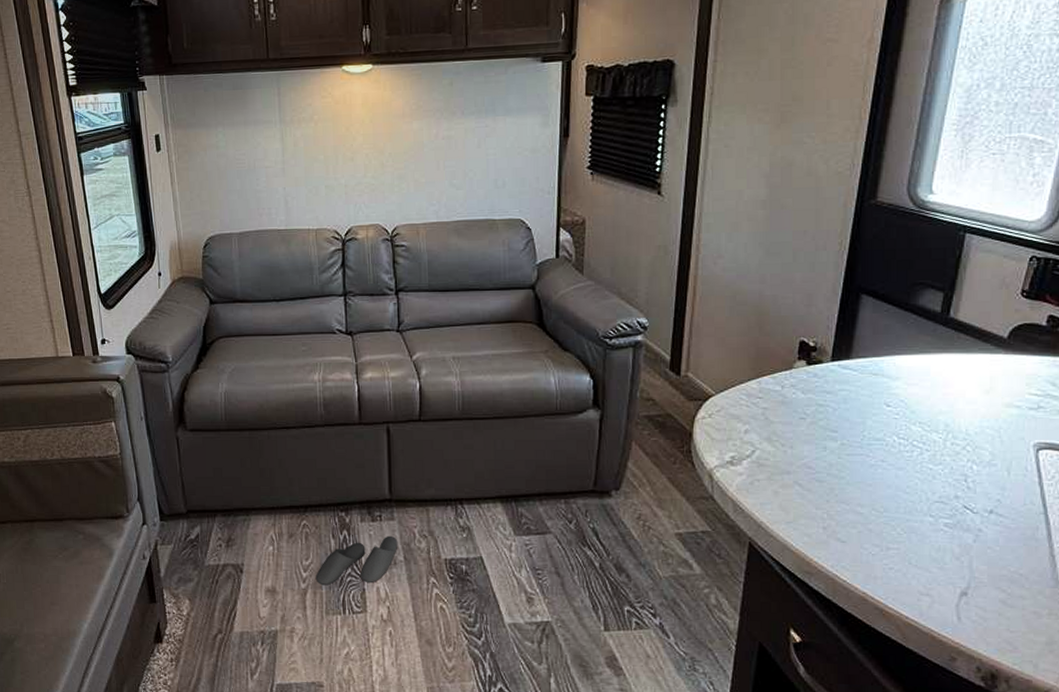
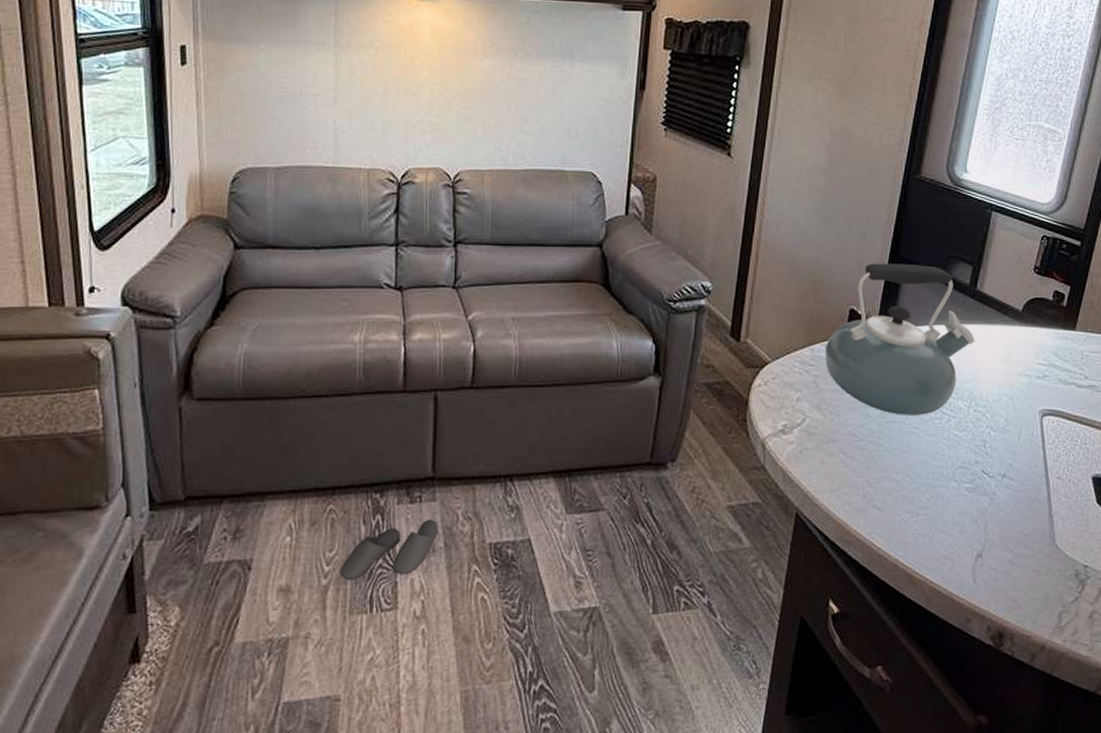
kettle: none [773,292,950,448] -> present [824,263,975,415]

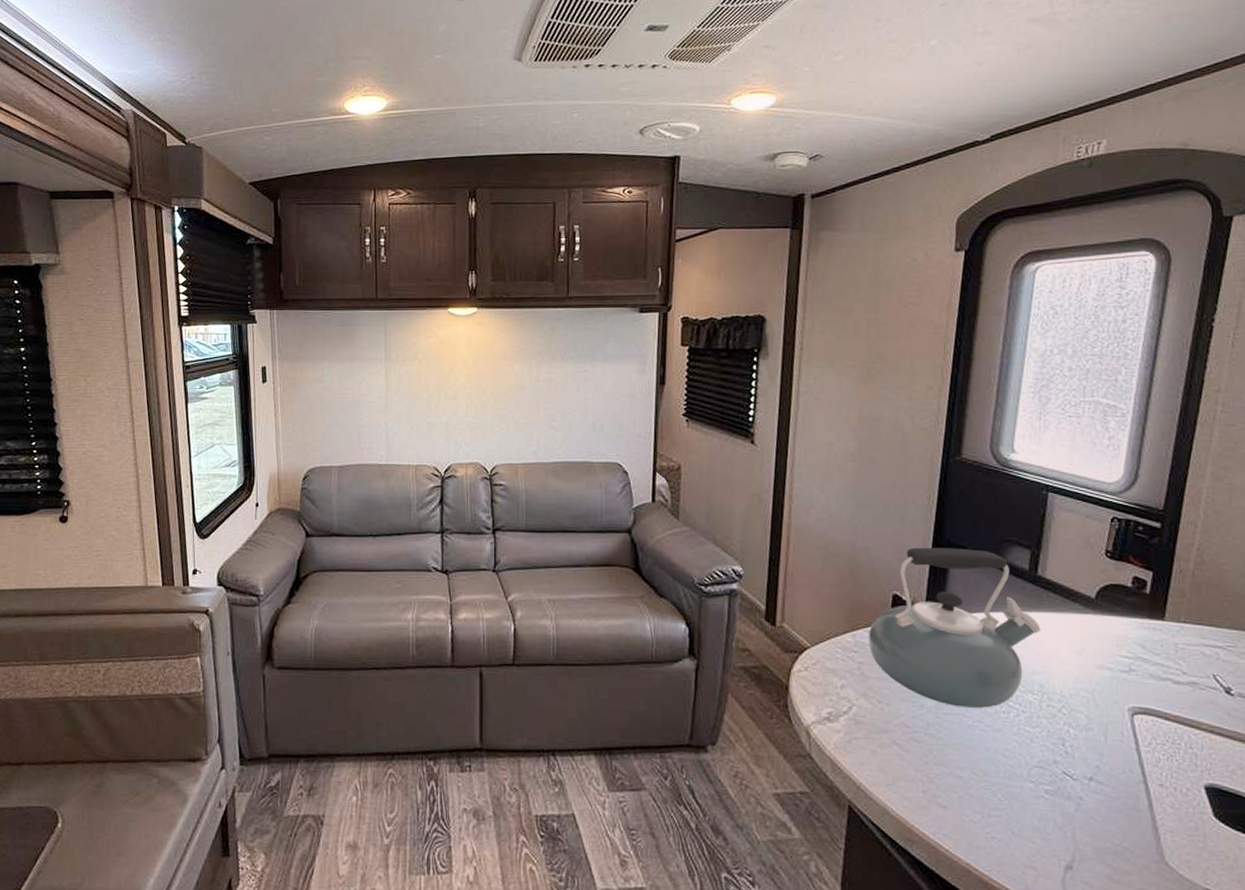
slippers: present [339,519,439,581] -> none [399,788,488,842]

